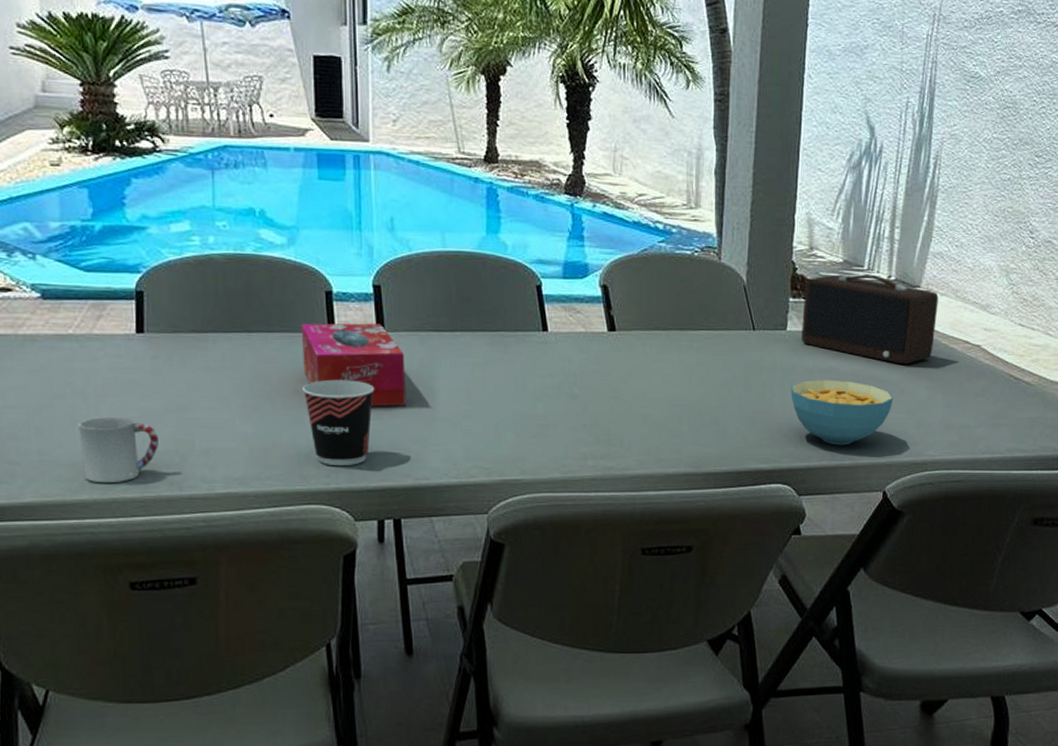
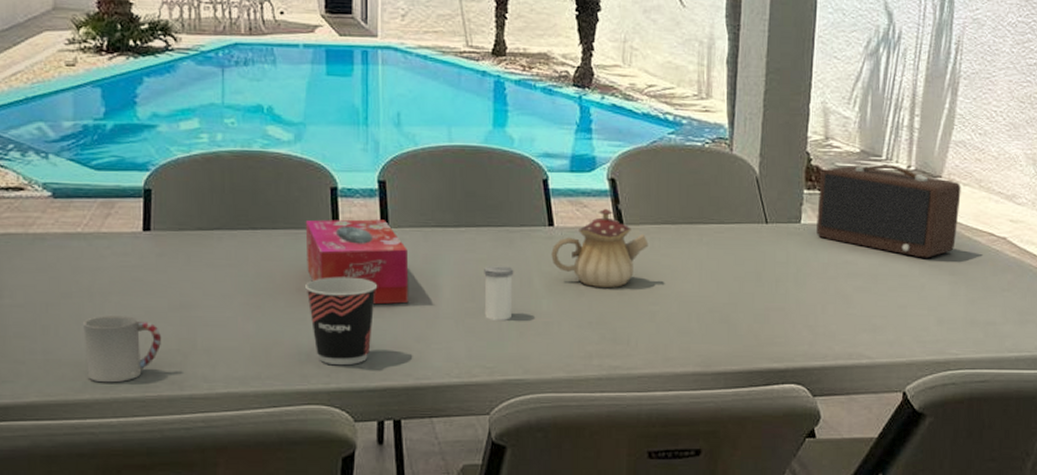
salt shaker: none [480,369,510,423] -> present [484,265,514,320]
teapot: none [546,314,640,391] -> present [551,208,649,287]
cereal bowl: present [791,380,894,446] -> none [805,274,914,344]

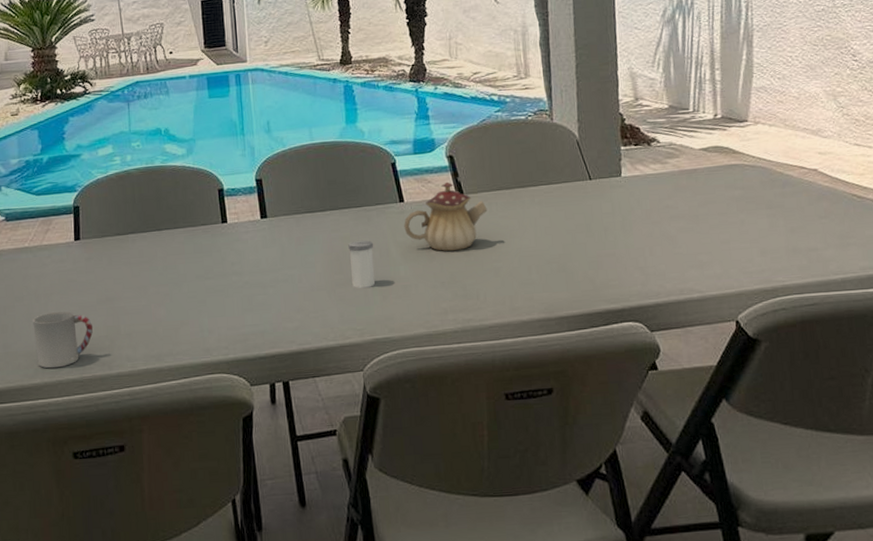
tissue box: present [305,219,409,305] -> none [200,211,288,284]
cup: present [305,277,377,366] -> none [203,262,261,339]
speaker: present [816,164,961,258] -> none [634,115,769,196]

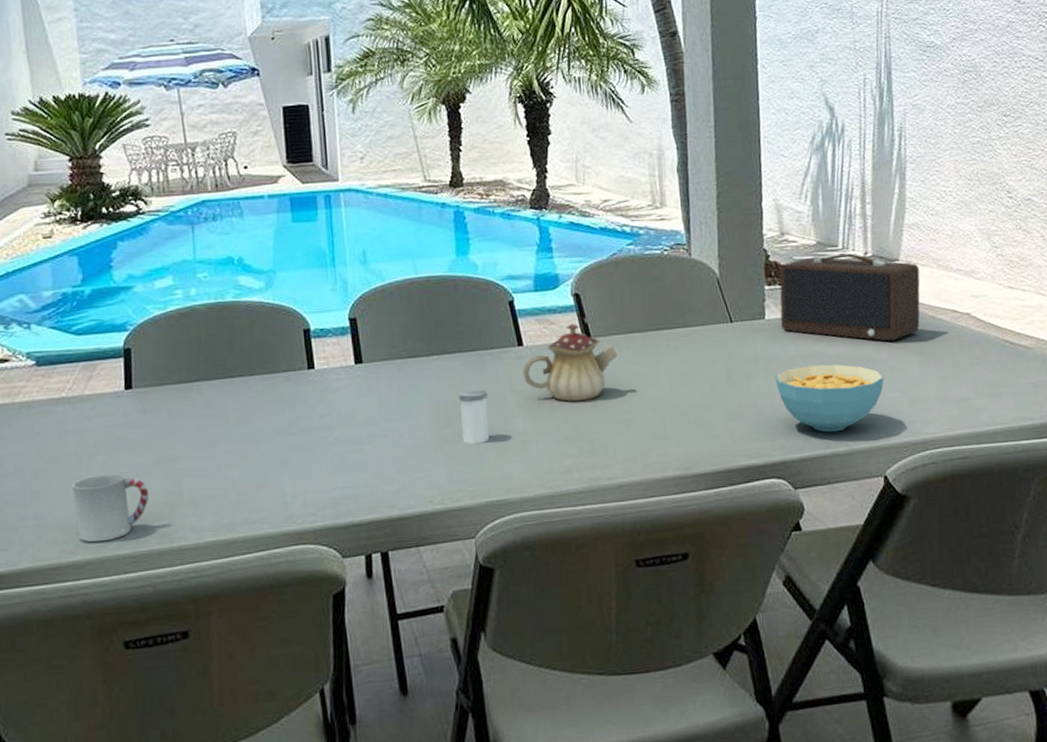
cereal bowl: none [631,217,735,280] -> present [775,364,885,433]
speaker: none [634,115,769,196] -> present [779,253,920,341]

